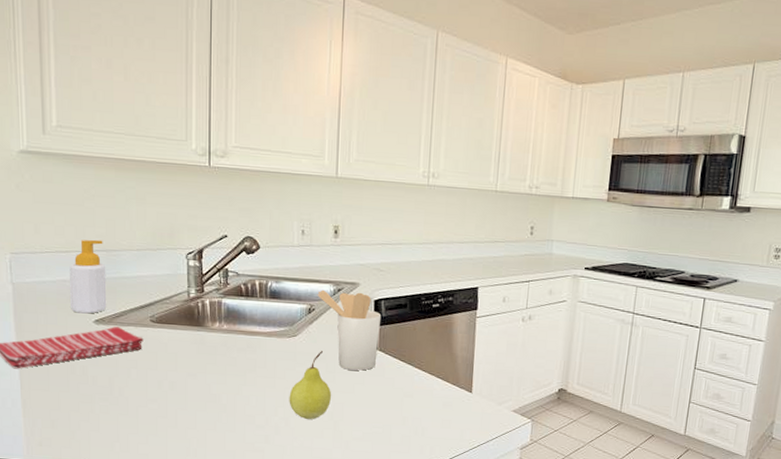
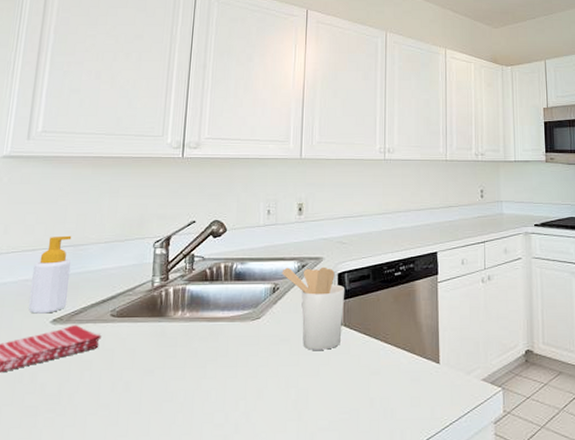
fruit: present [289,351,332,419] -> none [250,332,296,411]

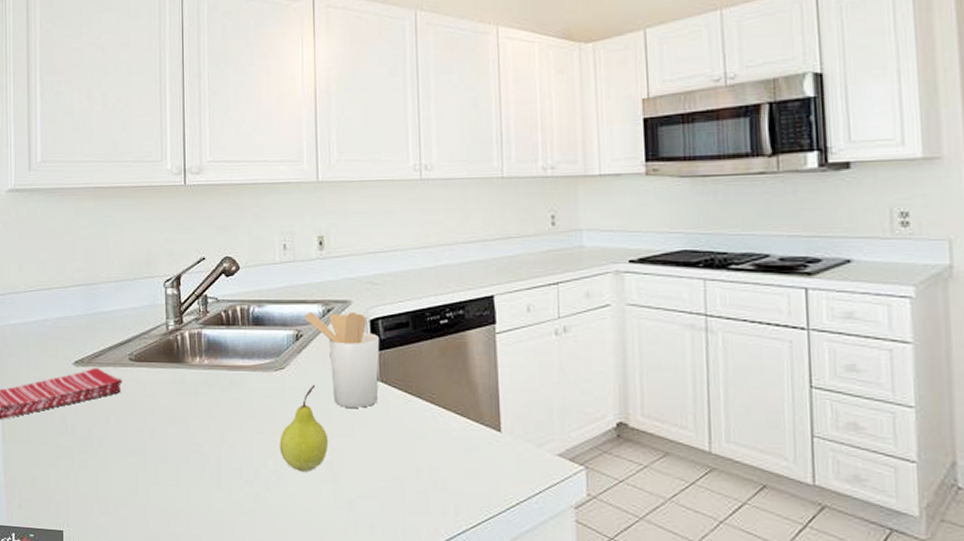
soap bottle: present [29,235,72,314] -> none [51,274,86,355]
fruit: none [250,332,296,411] -> present [279,385,329,472]

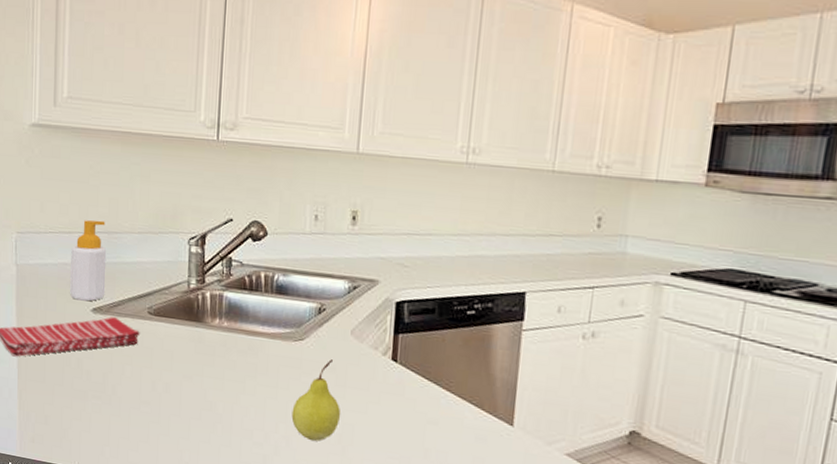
soap bottle: none [51,274,86,355] -> present [70,220,107,302]
utensil holder: present [304,311,380,408] -> none [329,286,404,387]

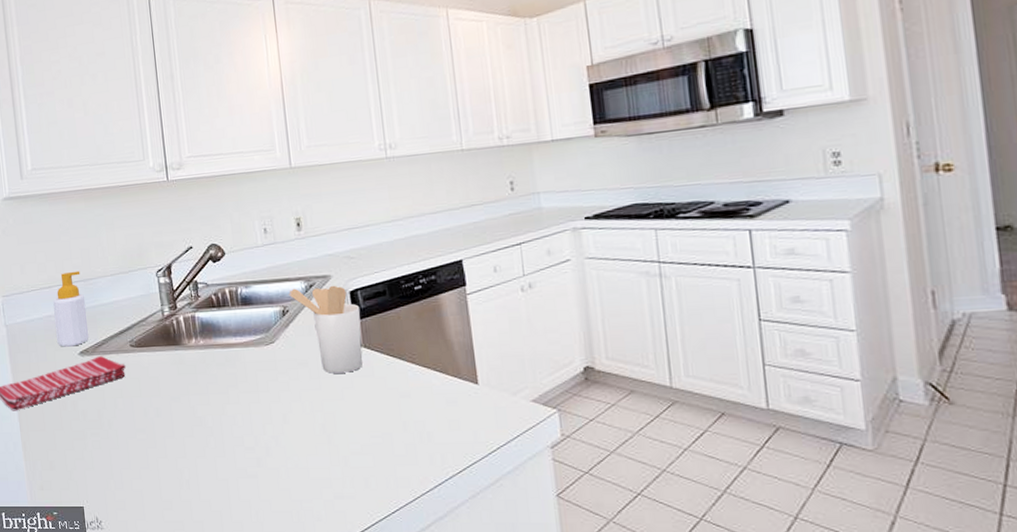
fruit: present [291,359,341,441] -> none [275,356,321,435]
utensil holder: none [329,286,404,387] -> present [289,285,363,373]

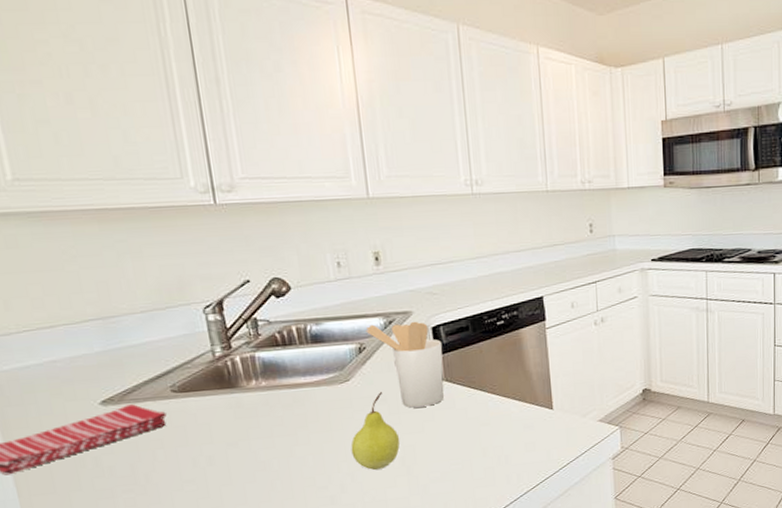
soap bottle: present [53,270,89,347] -> none [58,307,114,397]
fruit: none [275,356,321,435] -> present [351,392,400,470]

